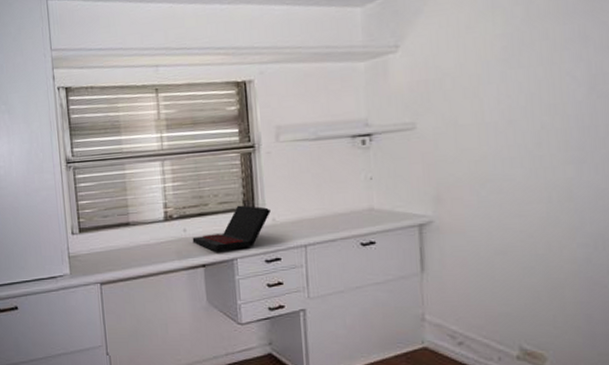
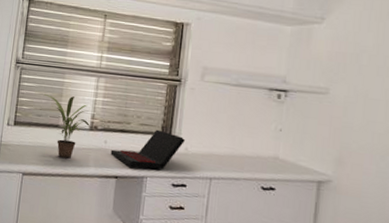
potted plant: none [106,188,164,257] -> present [44,94,90,159]

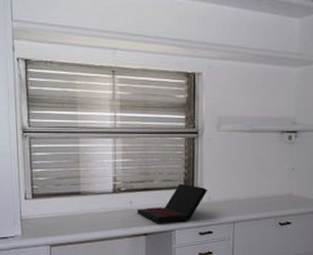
potted plant: present [44,94,90,159] -> none [60,161,112,224]

